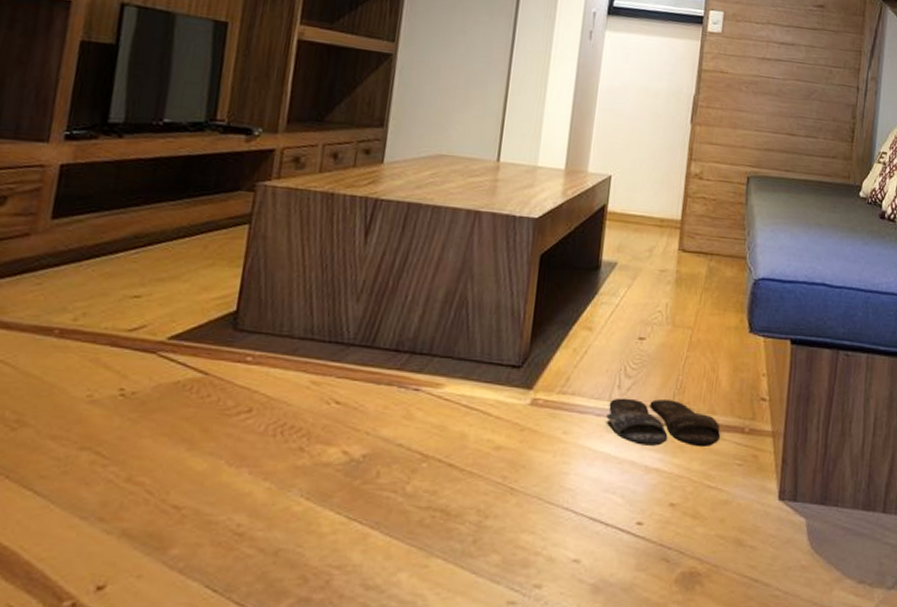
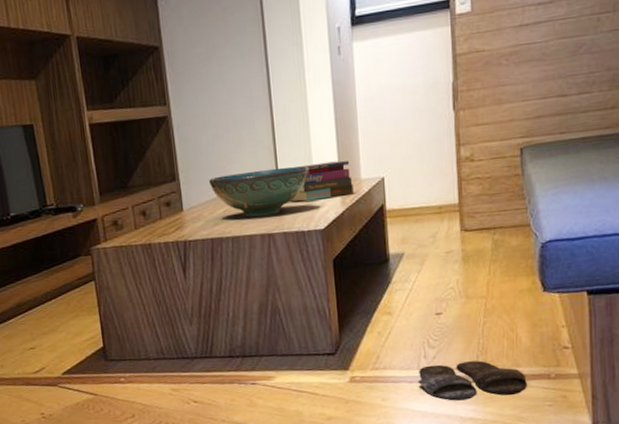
decorative bowl: none [422,133,536,190] -> present [209,166,310,217]
books: none [508,143,578,187] -> present [290,160,354,202]

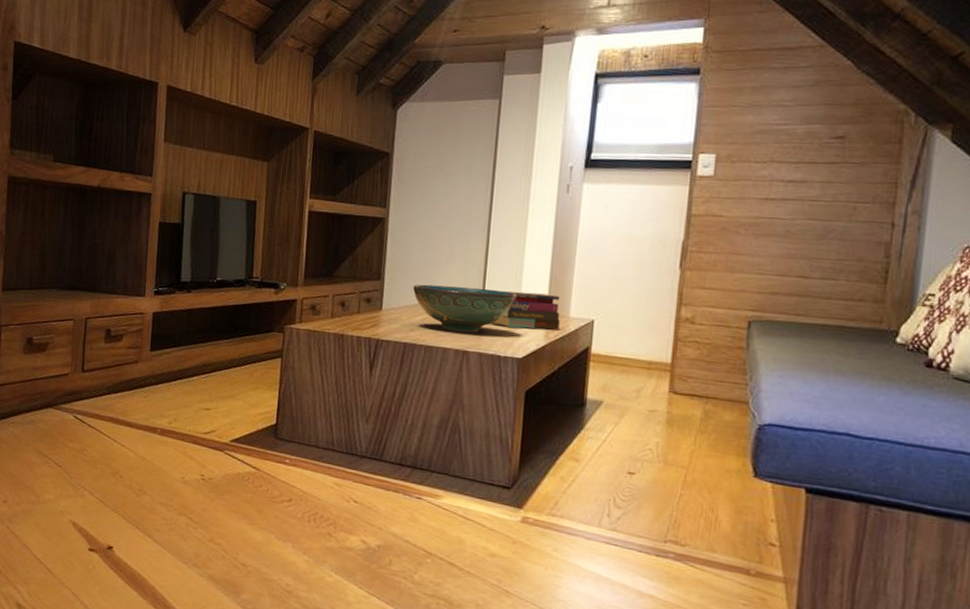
slippers: present [418,360,527,401] -> none [596,525,721,582]

